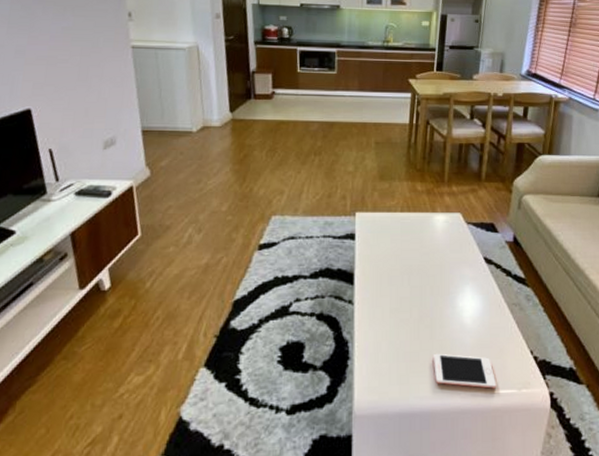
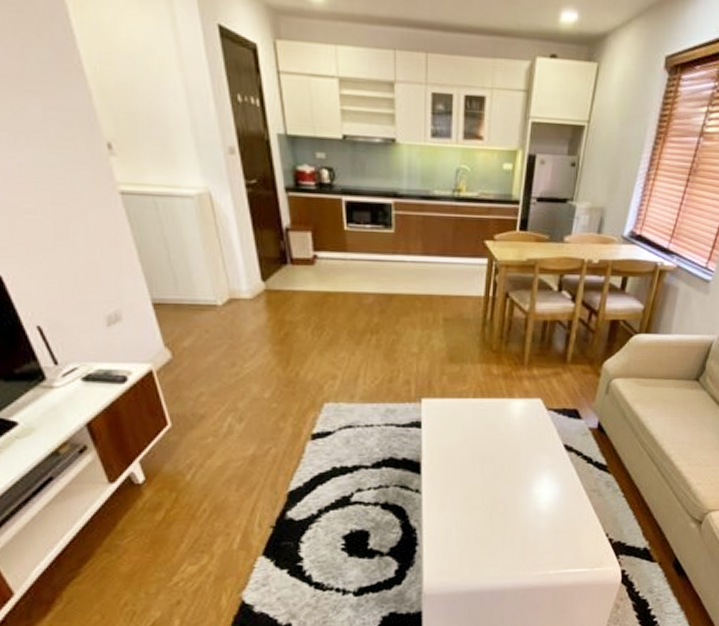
cell phone: present [434,353,497,389] -> none [506,538,569,568]

